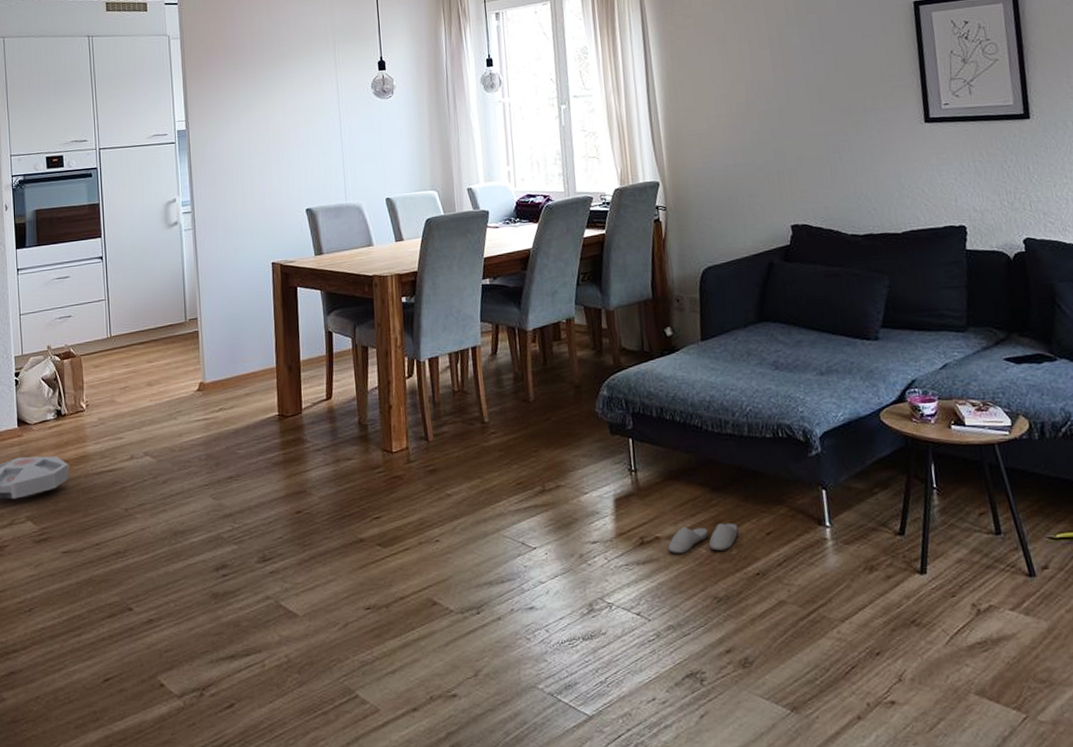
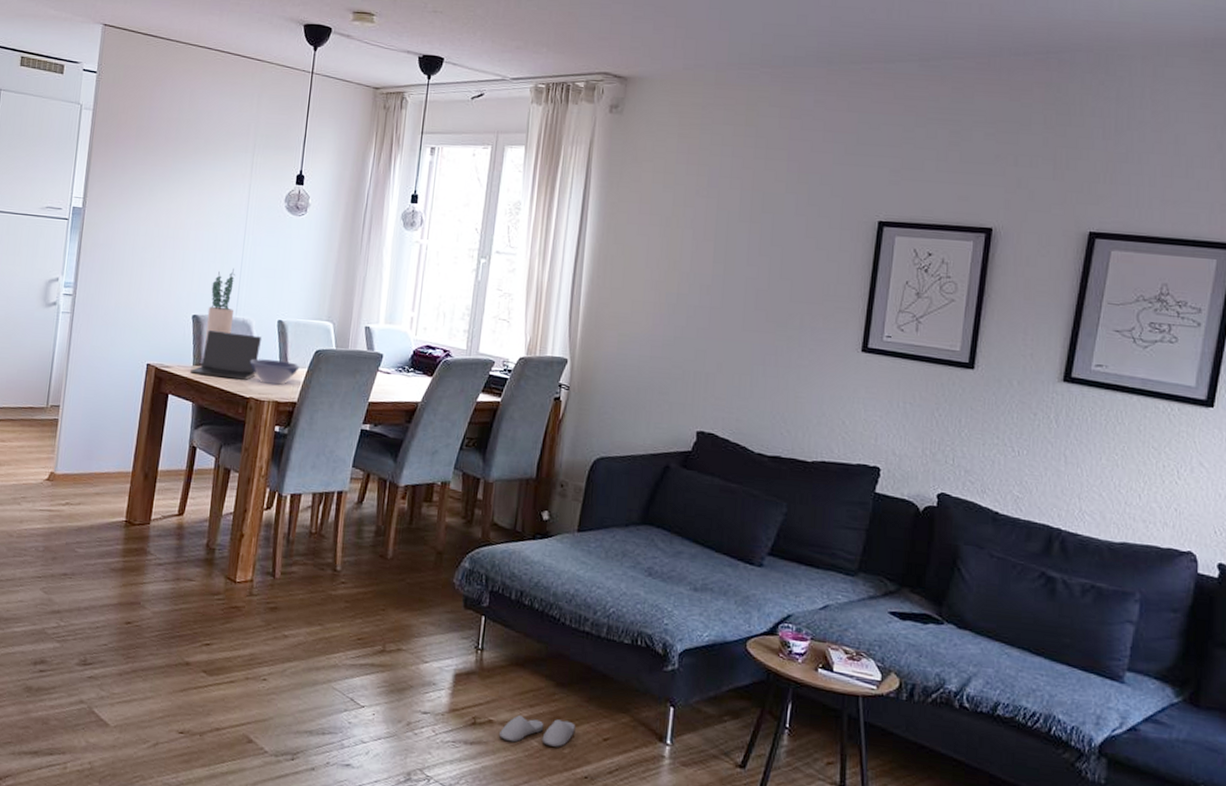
laptop: none [314,217,375,263] -> present [190,330,261,381]
vase: none [319,158,346,239] -> present [203,267,236,350]
bowl: none [367,234,414,260] -> present [249,358,300,386]

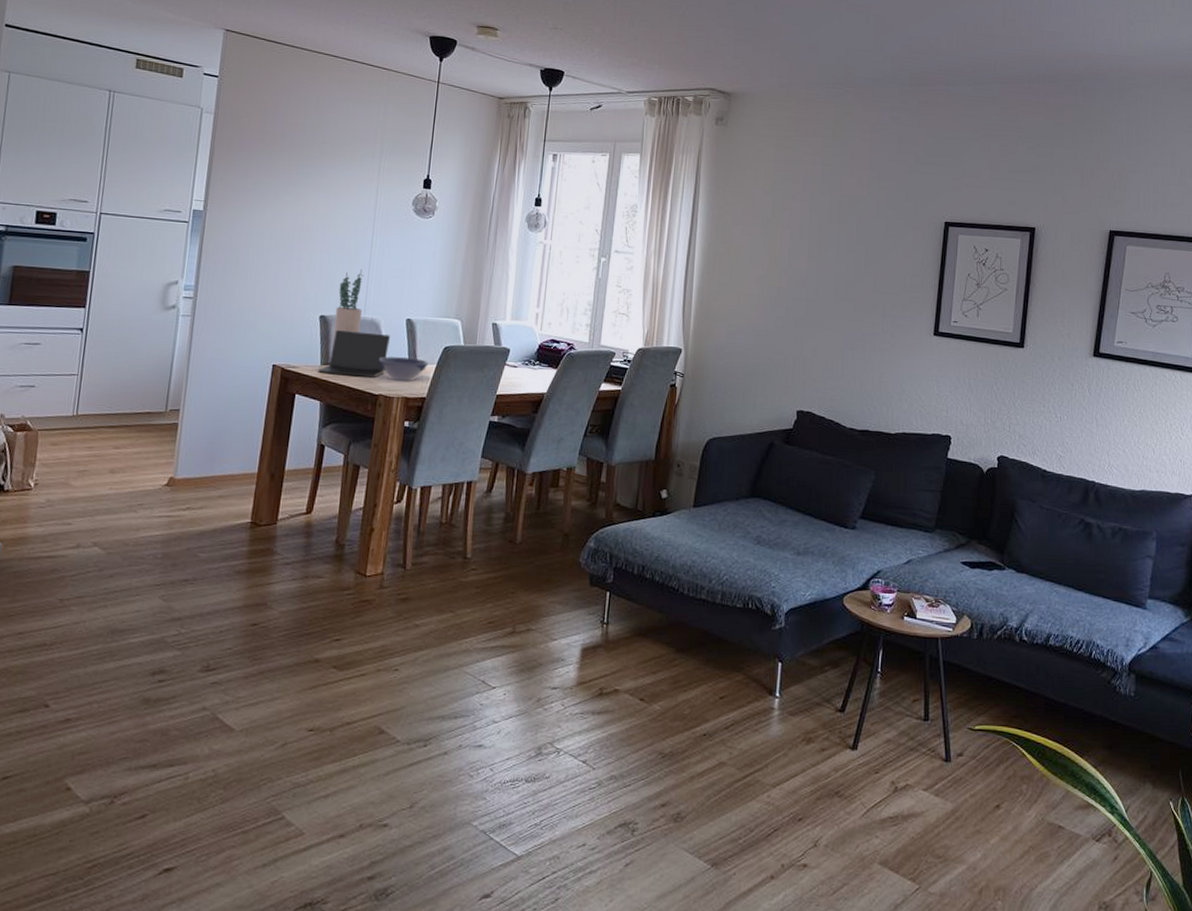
slippers: present [498,714,576,747] -> none [624,682,695,709]

